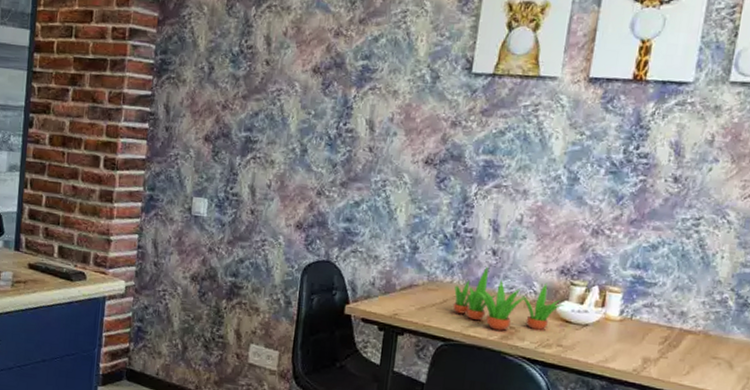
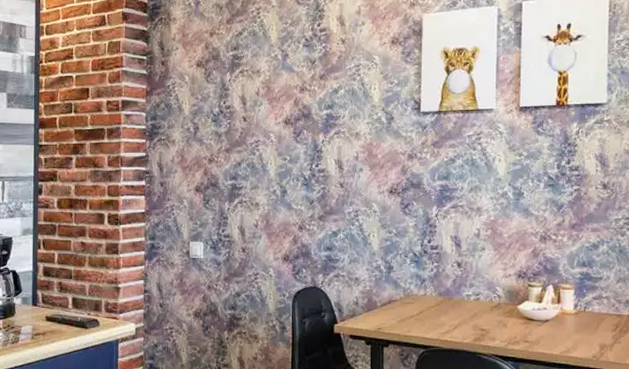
succulent plant: present [452,266,564,331] -> none [428,278,525,333]

